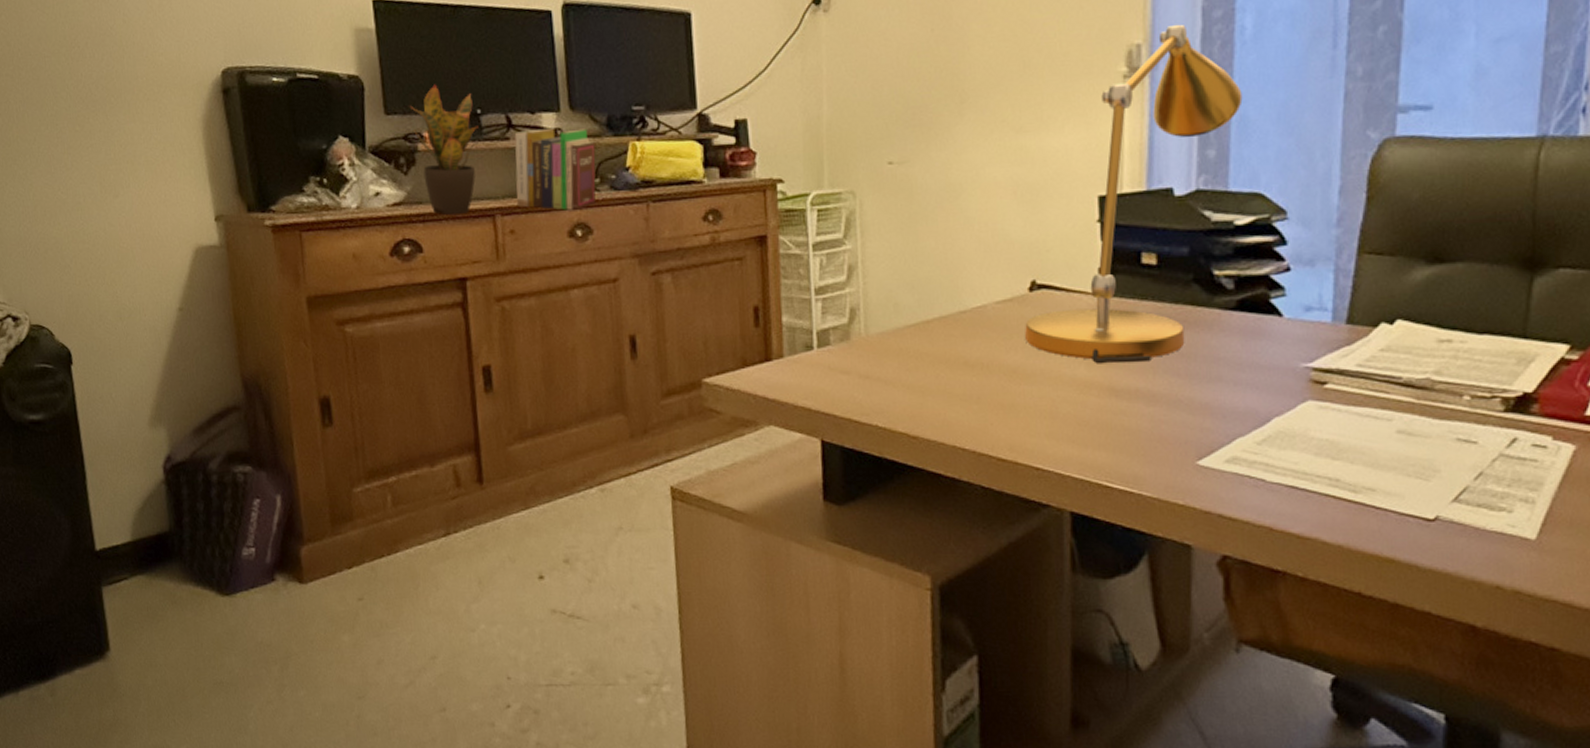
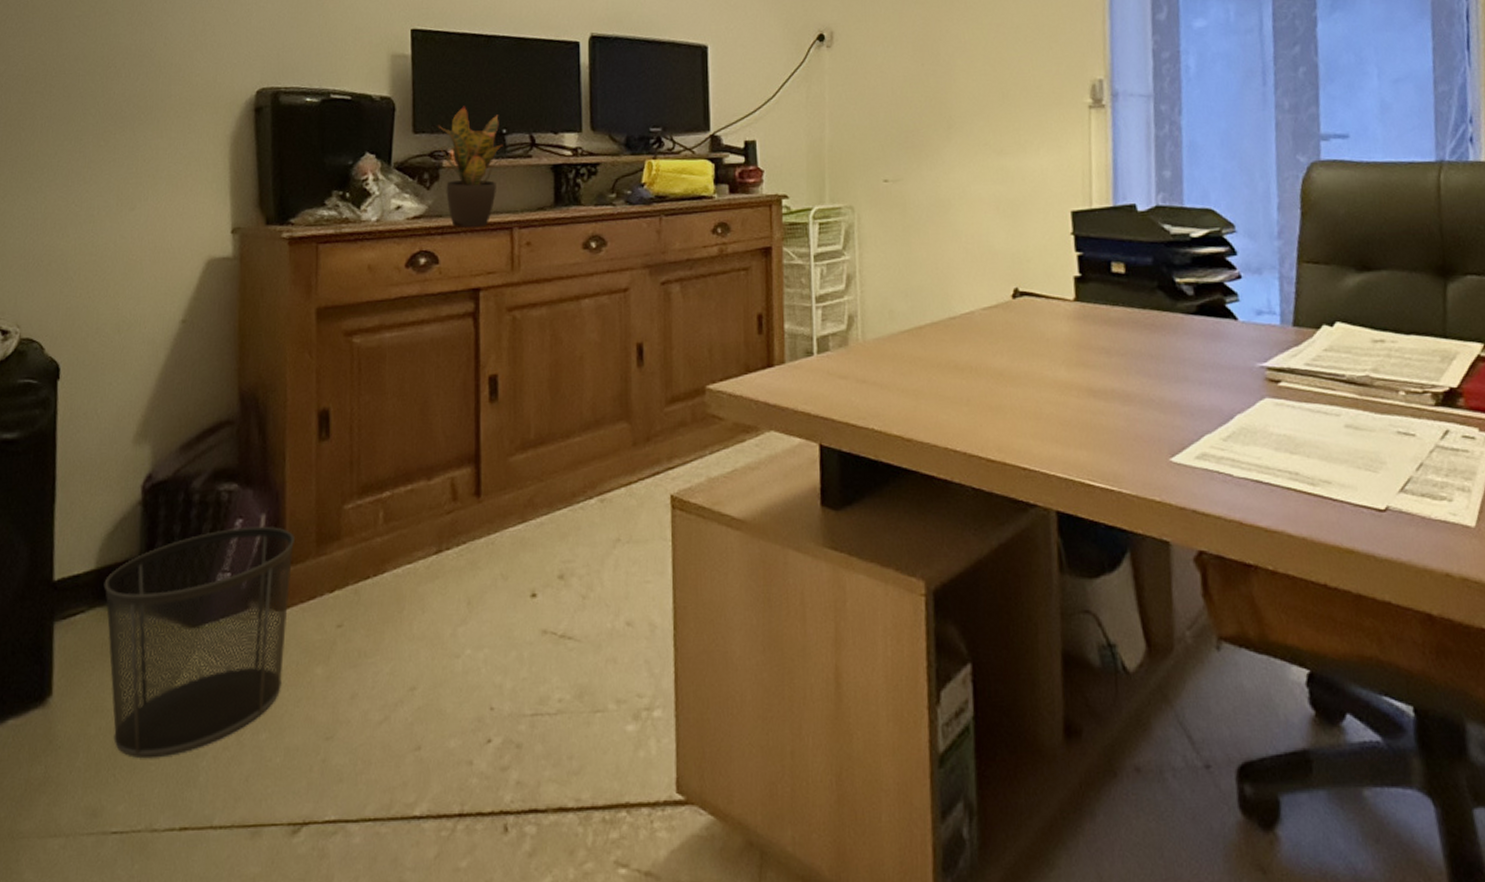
waste bin: none [141,506,313,708] -> present [103,526,295,759]
books: present [514,128,596,211] -> none [534,147,613,224]
desk lamp: present [1025,24,1243,364] -> none [1009,63,1191,366]

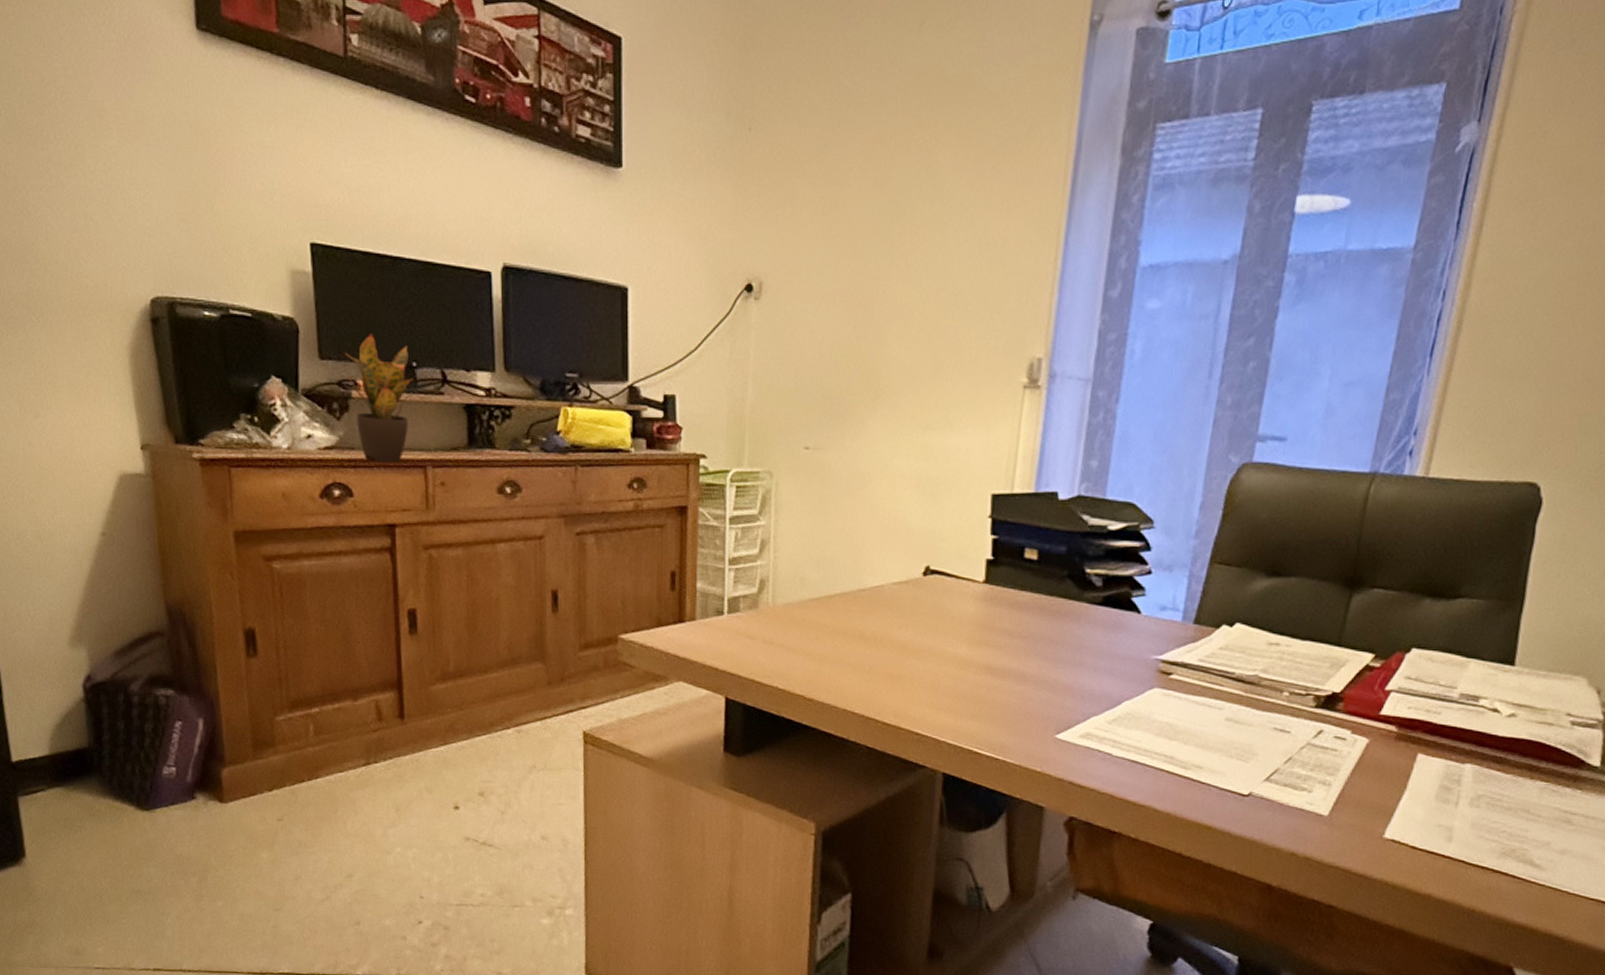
waste bin: present [103,526,295,759] -> none [59,728,232,913]

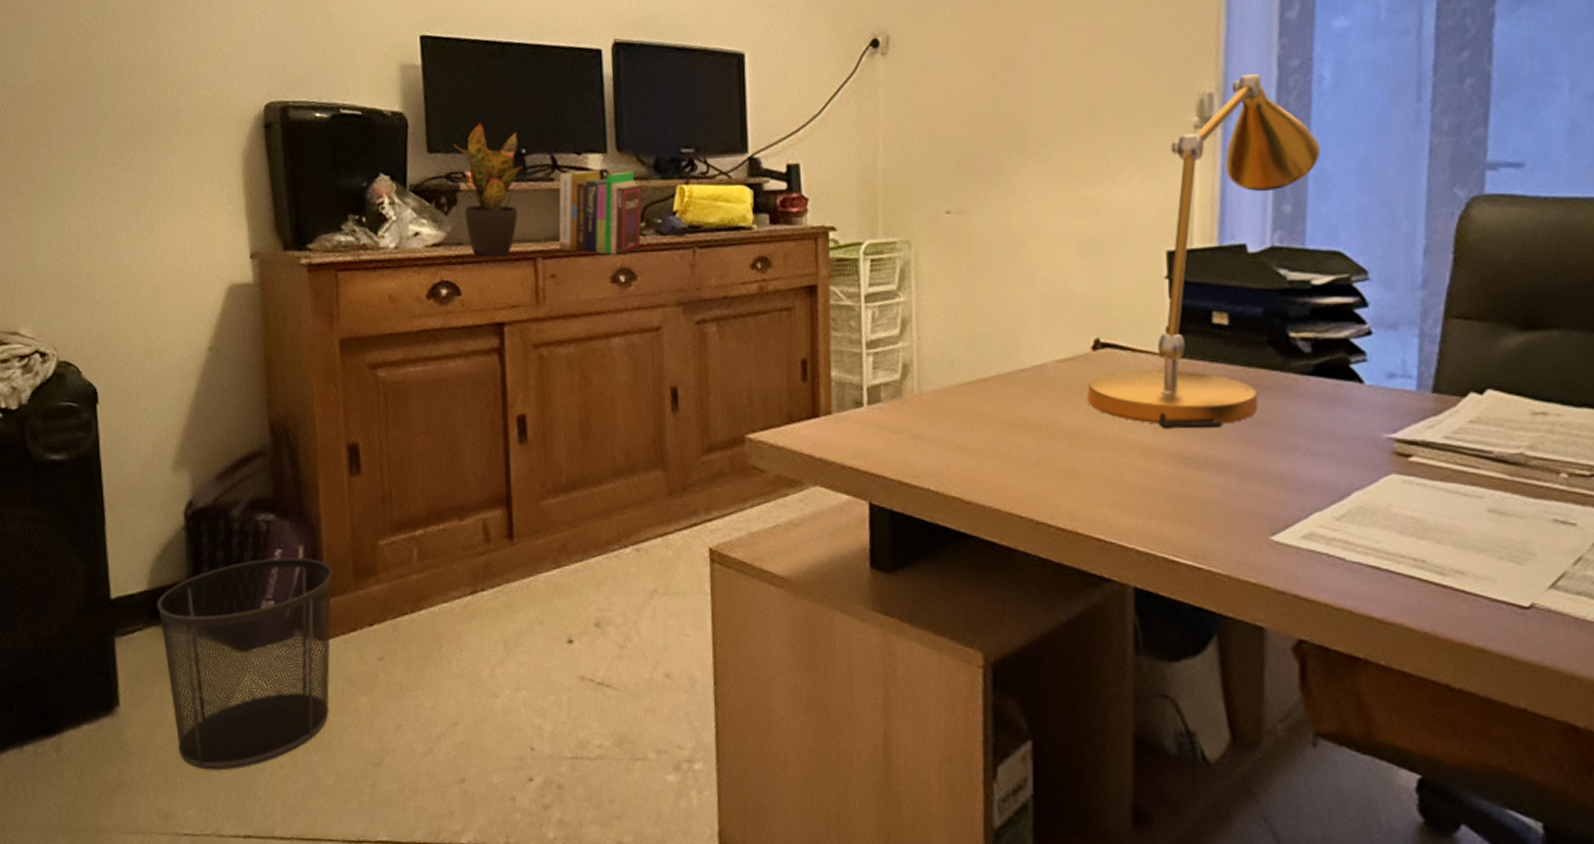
waste bin: none [59,728,232,913] -> present [157,557,333,770]
books: none [448,386,528,468] -> present [558,169,642,255]
desk lamp: none [916,343,1126,646] -> present [1087,73,1321,429]

